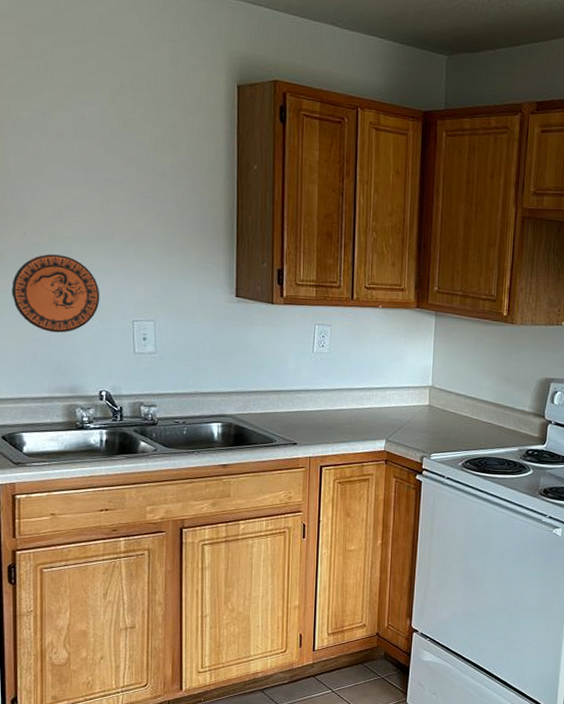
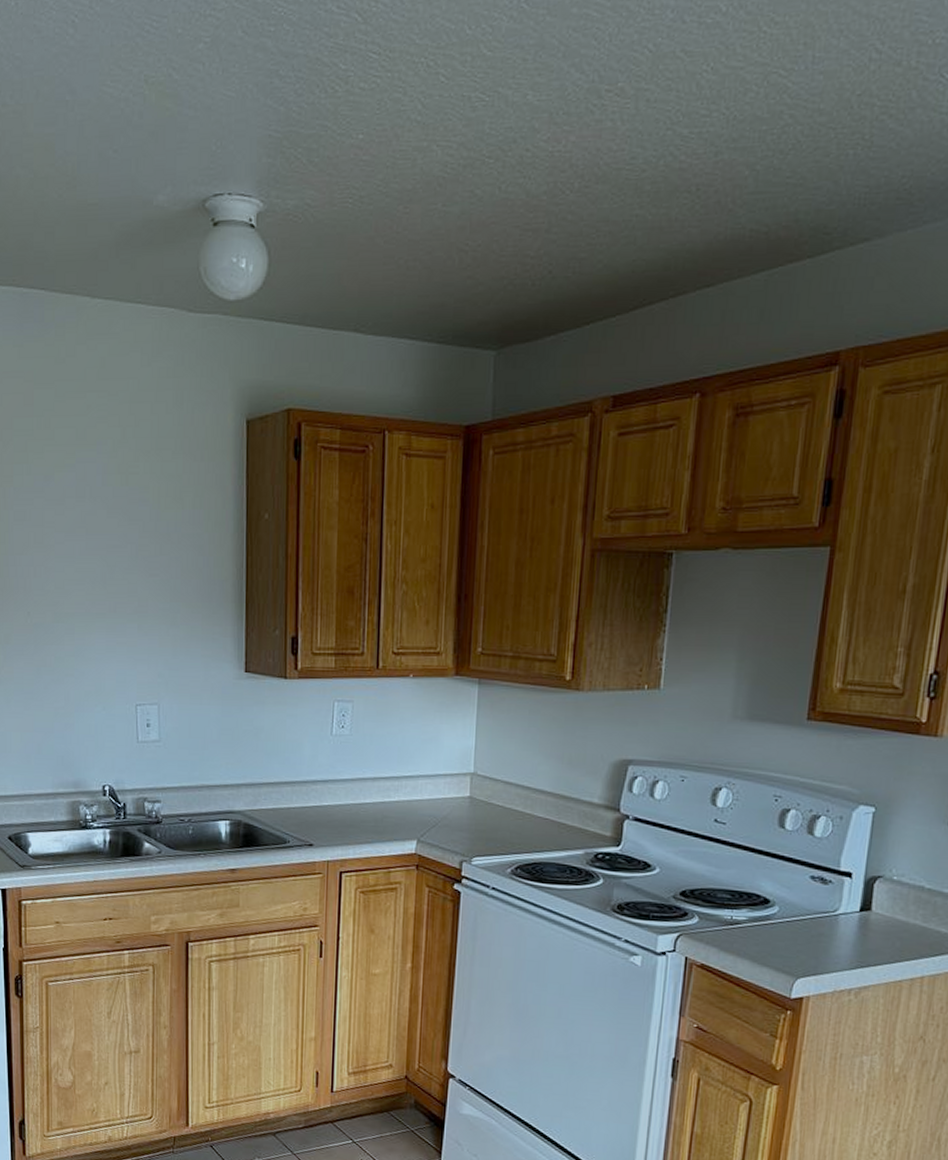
decorative plate: present [12,254,100,333] -> none [16,634,103,722]

